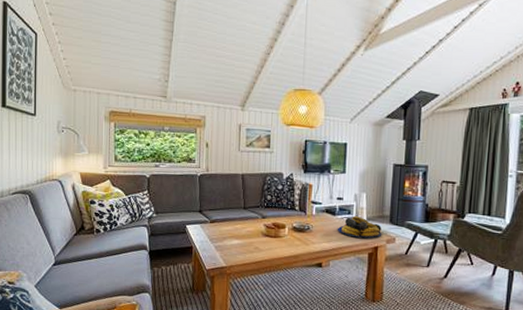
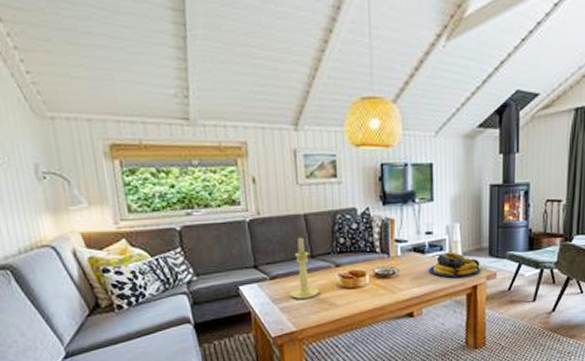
candle holder: none [225,191,247,241] -> present [290,237,319,299]

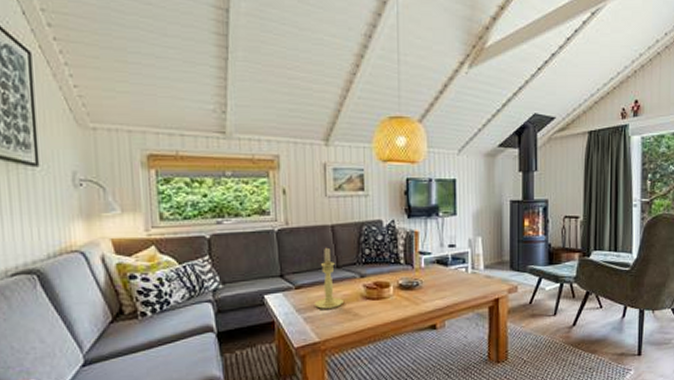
fruit bowl: present [428,252,481,278] -> none [451,265,503,290]

